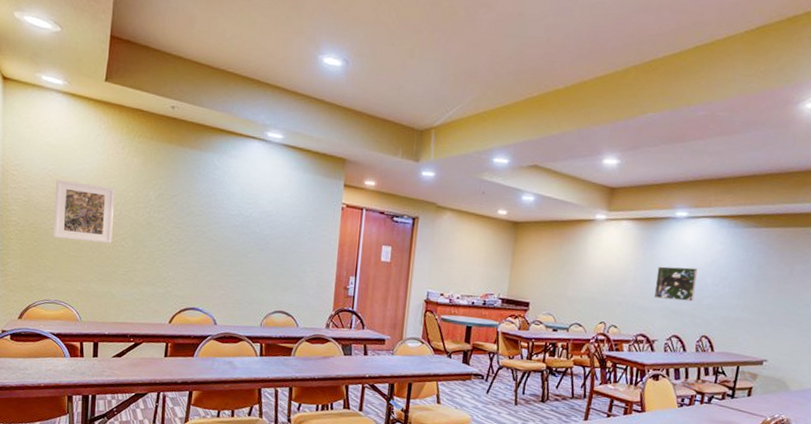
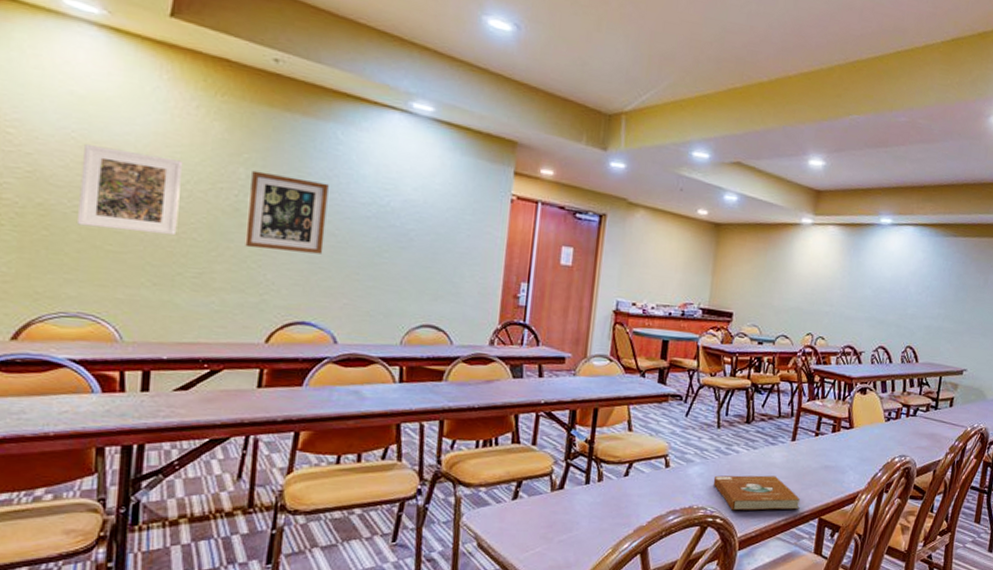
wall art: none [155,193,209,256] -> present [245,170,329,254]
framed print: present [654,266,698,302] -> none [861,274,902,311]

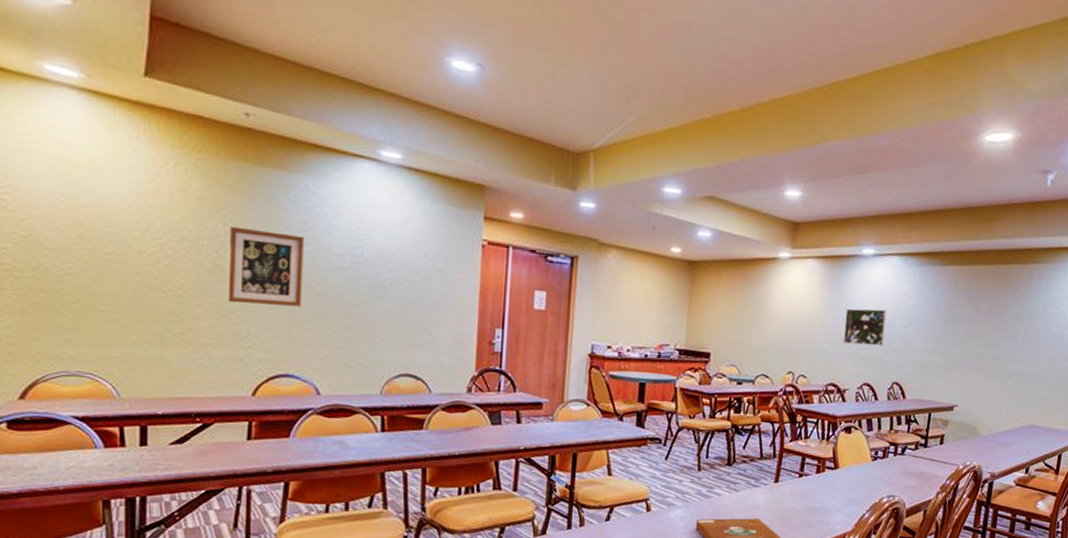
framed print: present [76,144,184,236] -> none [70,207,165,294]
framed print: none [861,274,902,311] -> present [843,308,887,346]

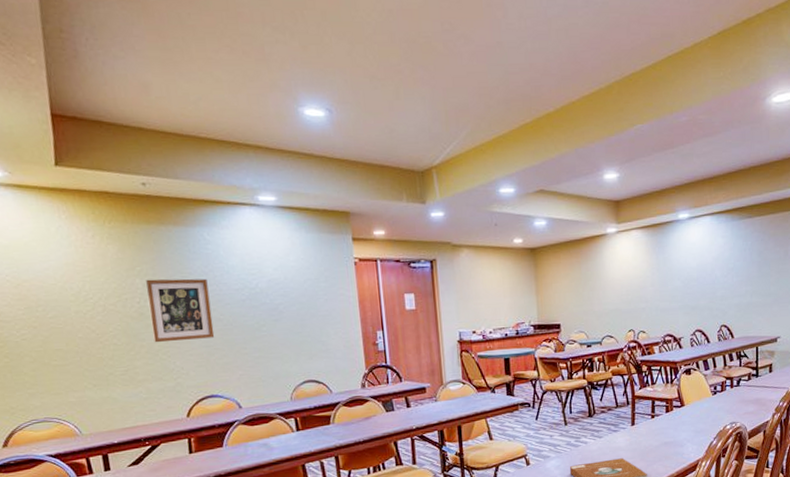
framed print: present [843,308,887,346] -> none [671,264,709,298]

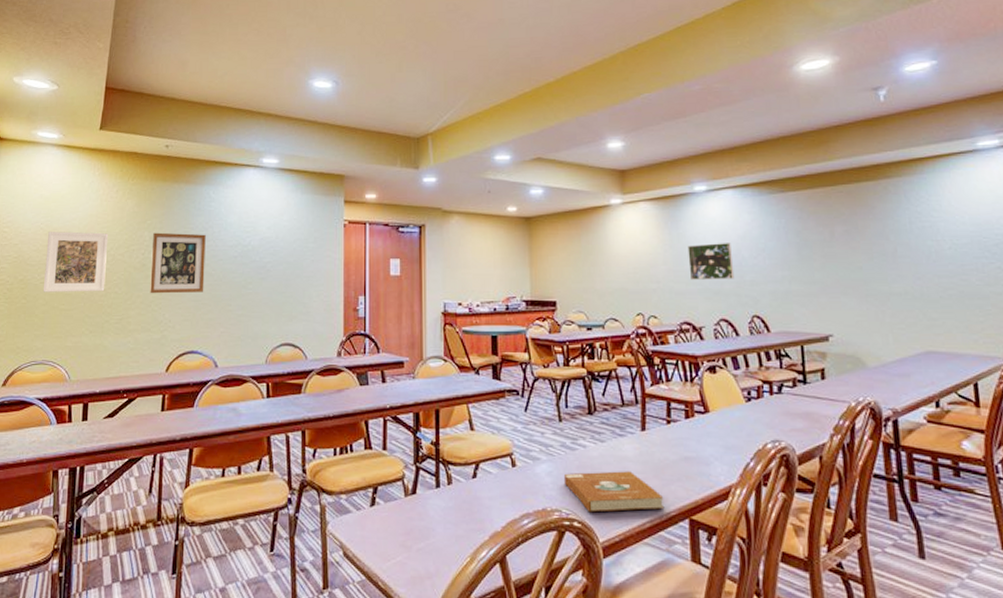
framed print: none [18,282,102,349] -> present [43,231,109,292]
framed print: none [671,264,709,298] -> present [687,243,735,280]

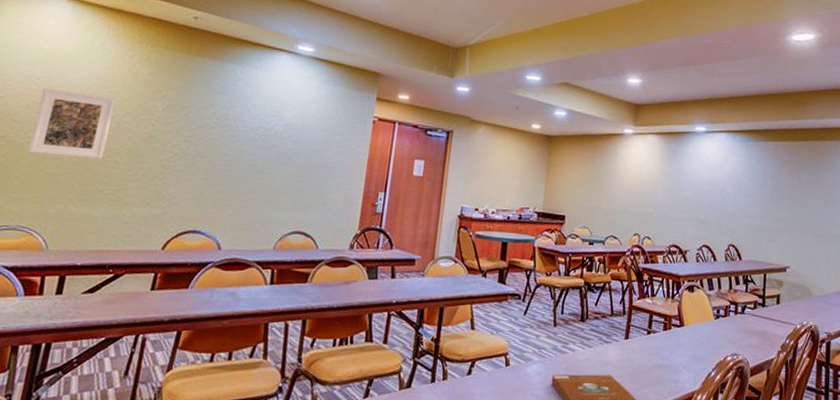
wall art: present [150,232,206,294] -> none [155,104,227,172]
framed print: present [687,243,735,280] -> none [682,177,719,212]

